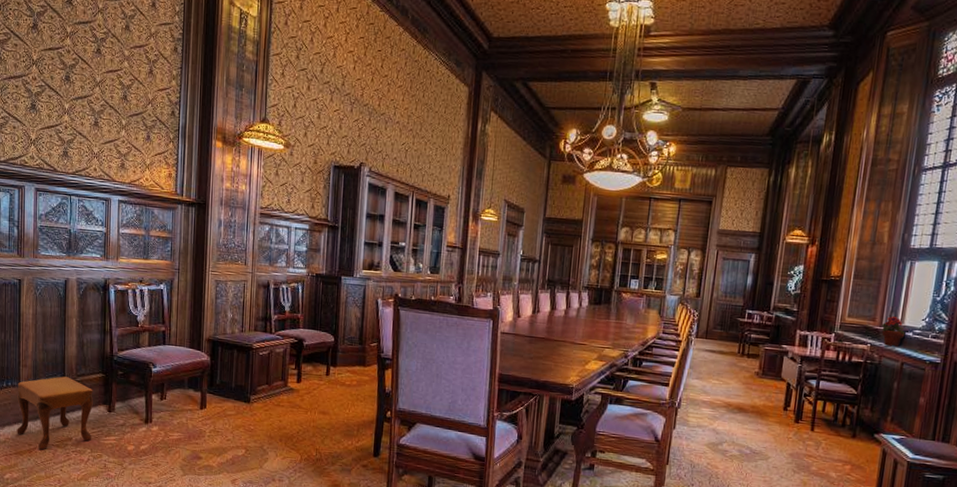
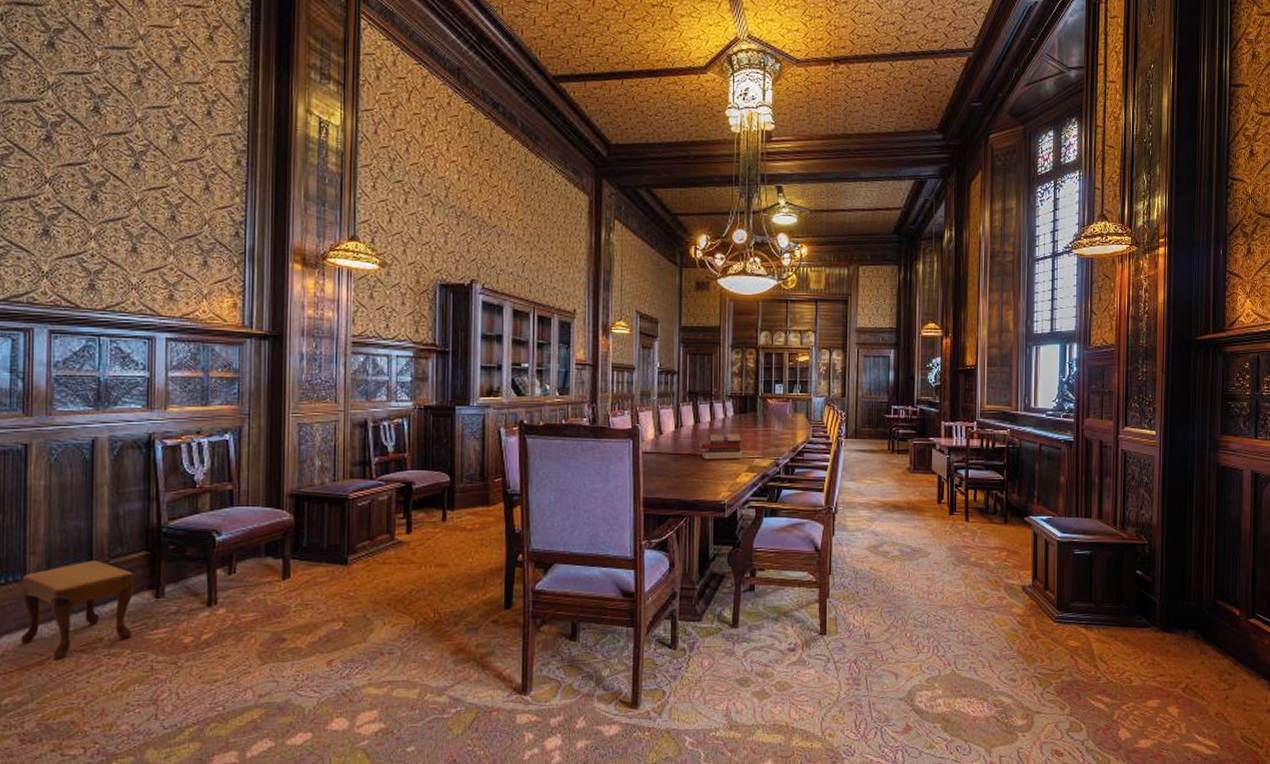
books: none [553,321,594,348] -> present [698,434,743,460]
potted flower: present [881,315,906,348] -> none [1017,399,1040,430]

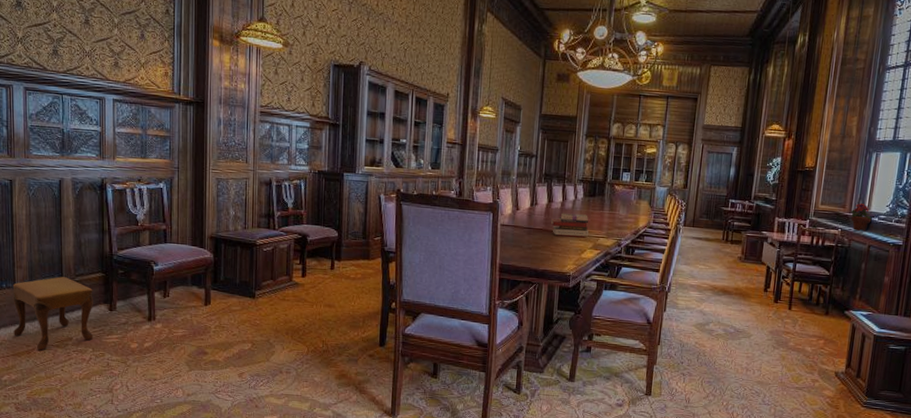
potted flower: none [1017,399,1040,430] -> present [850,202,872,232]

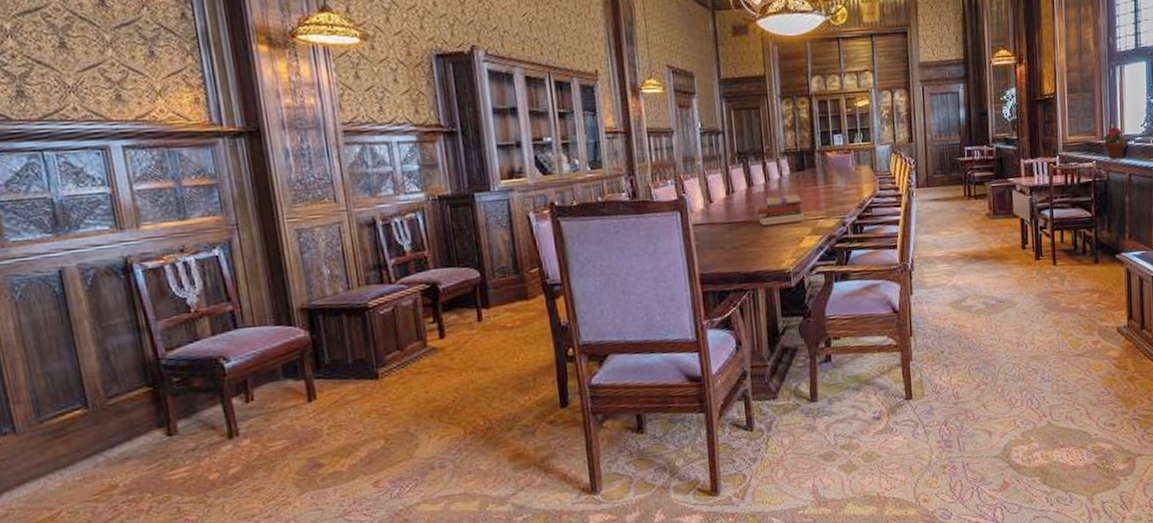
footstool: present [12,277,94,351] -> none [10,402,150,513]

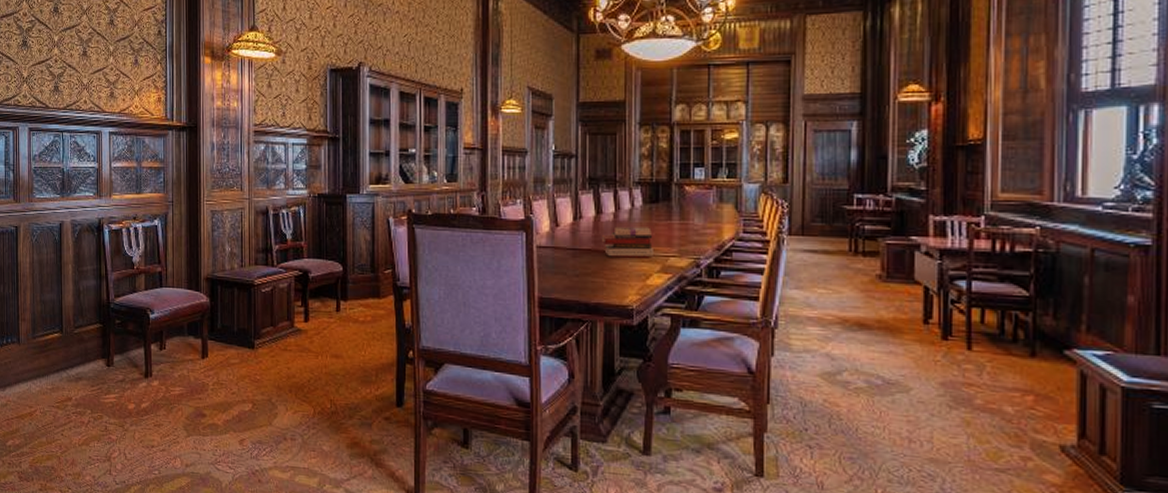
potted flower: present [1103,126,1128,160] -> none [1052,185,1091,229]

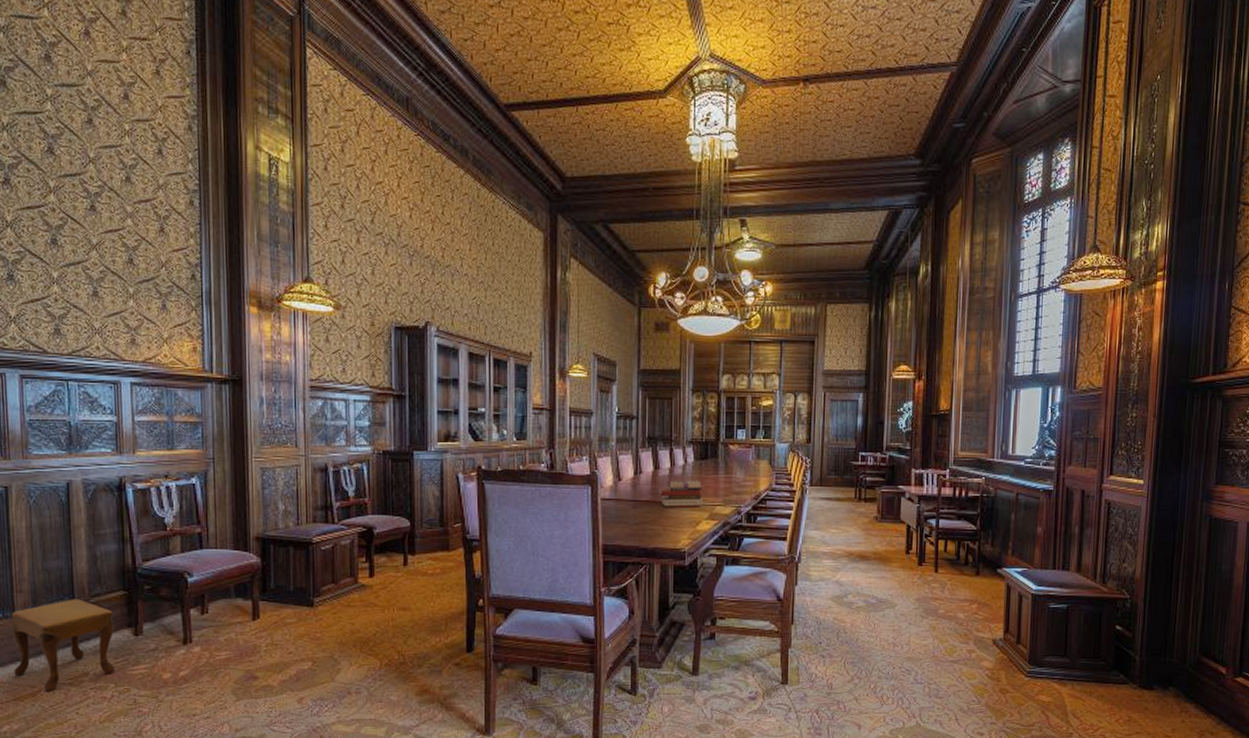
footstool: none [17,329,92,413] -> present [11,599,116,691]

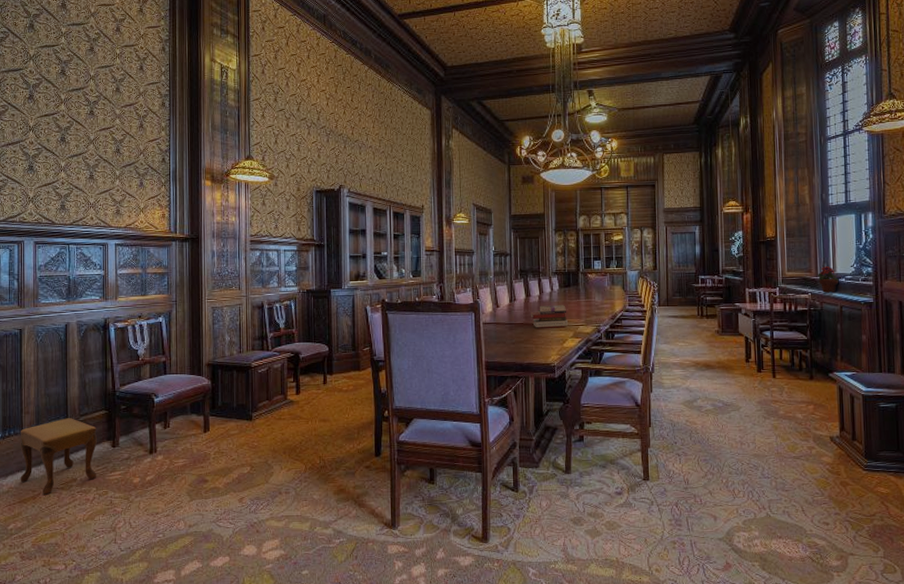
potted flower: none [993,446,1018,479] -> present [817,265,839,294]

